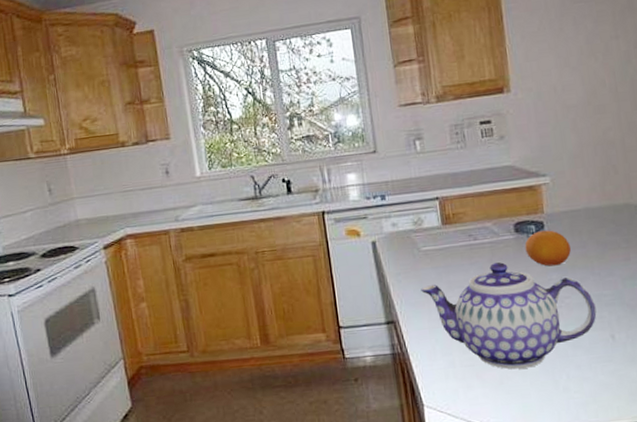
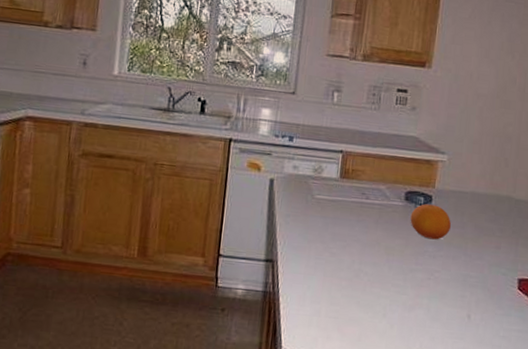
teapot: present [421,262,597,370] -> none [305,225,461,331]

